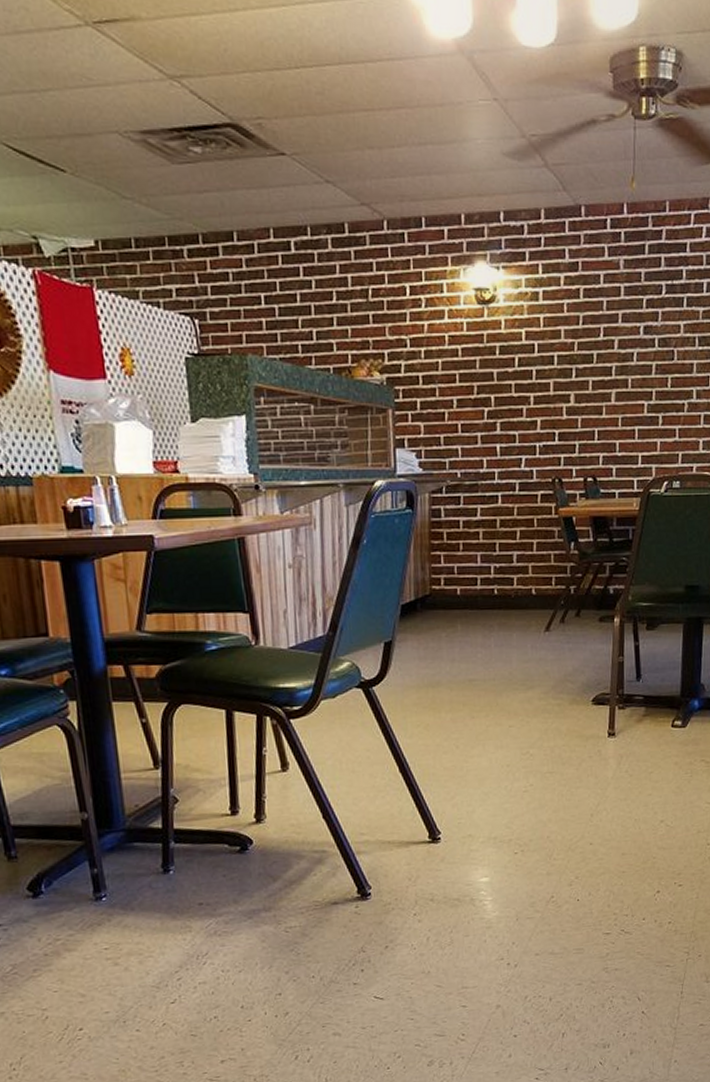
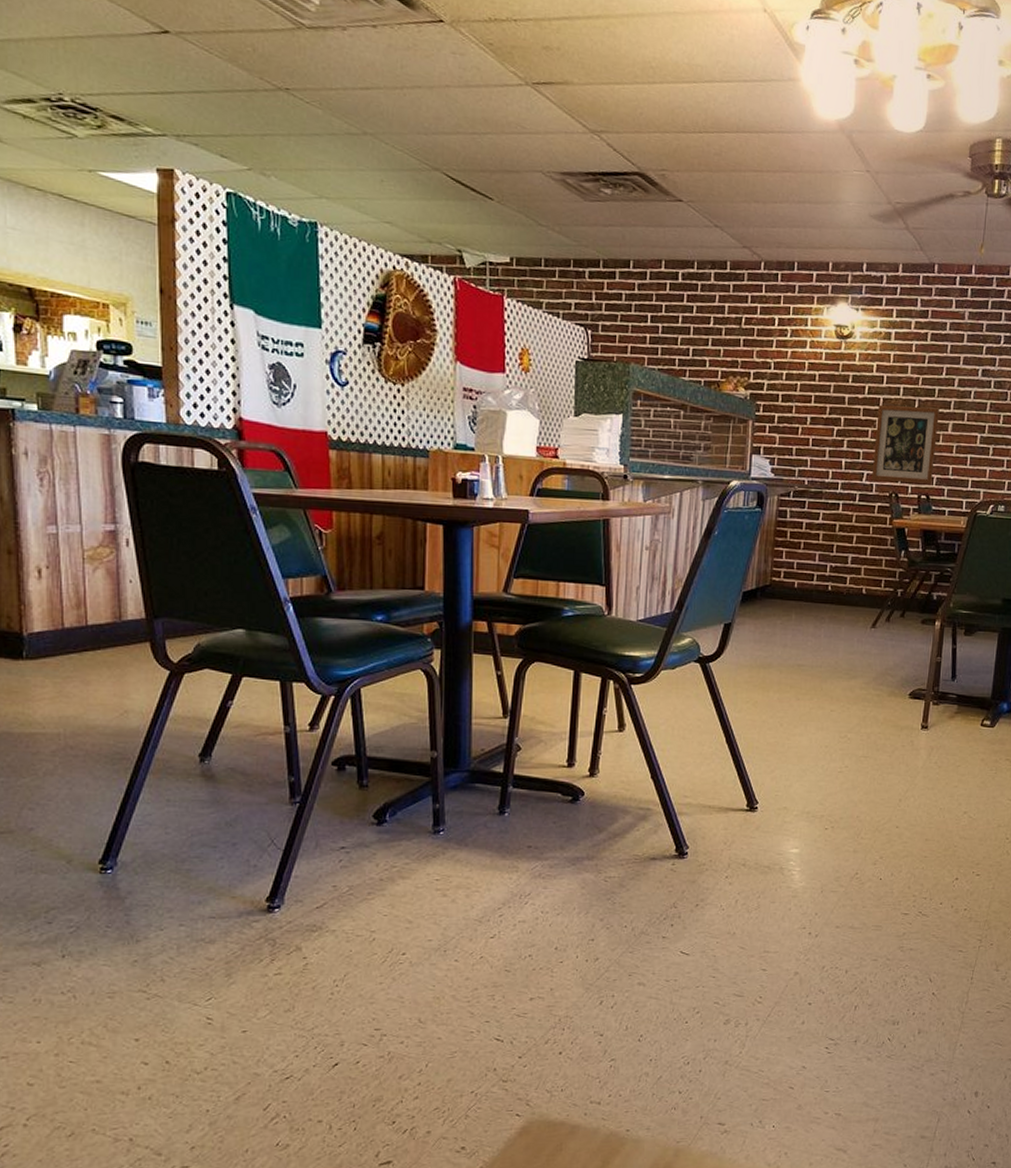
wall art: none [530,376,600,465] -> present [871,404,939,484]

